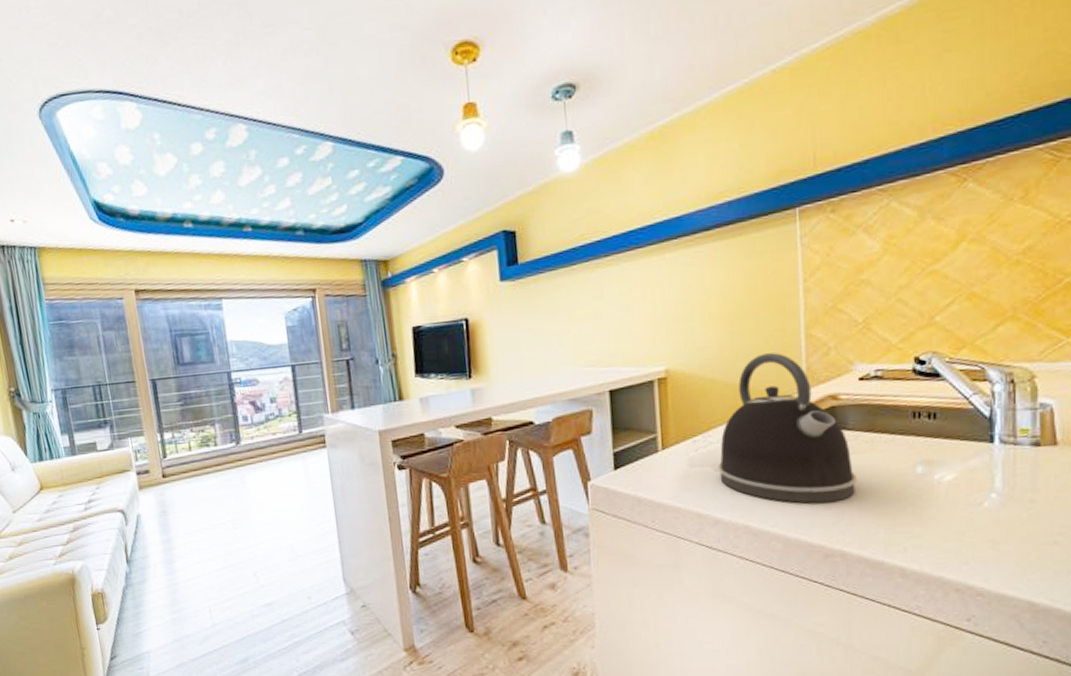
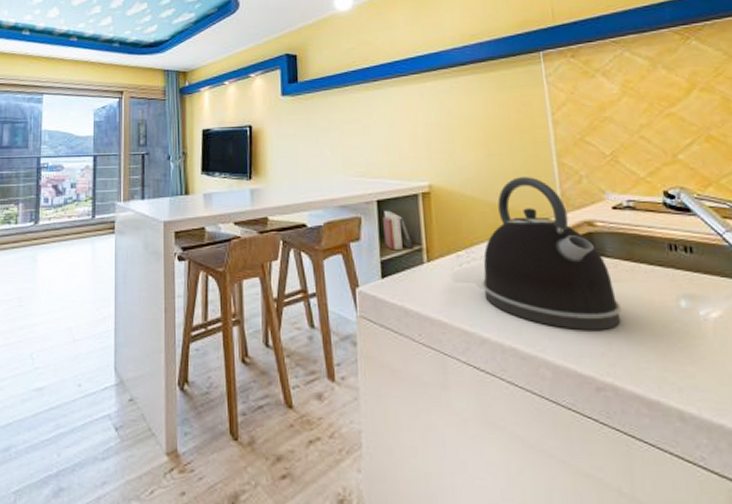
books: none [616,400,649,442] -> present [383,210,414,251]

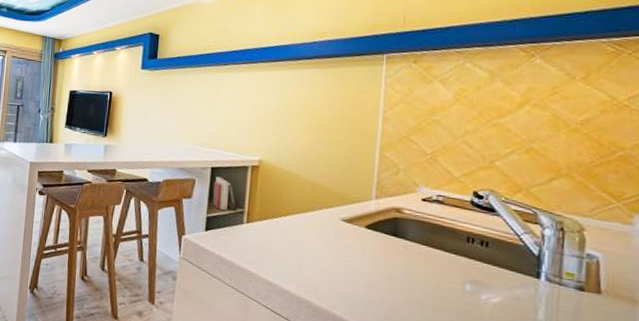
kettle: present [482,177,622,331] -> none [291,163,412,299]

